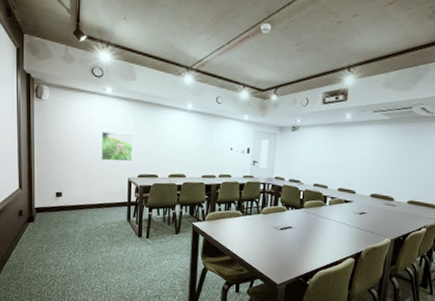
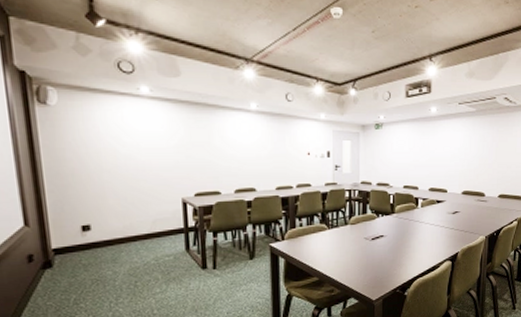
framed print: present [100,132,134,162] -> none [140,143,185,179]

